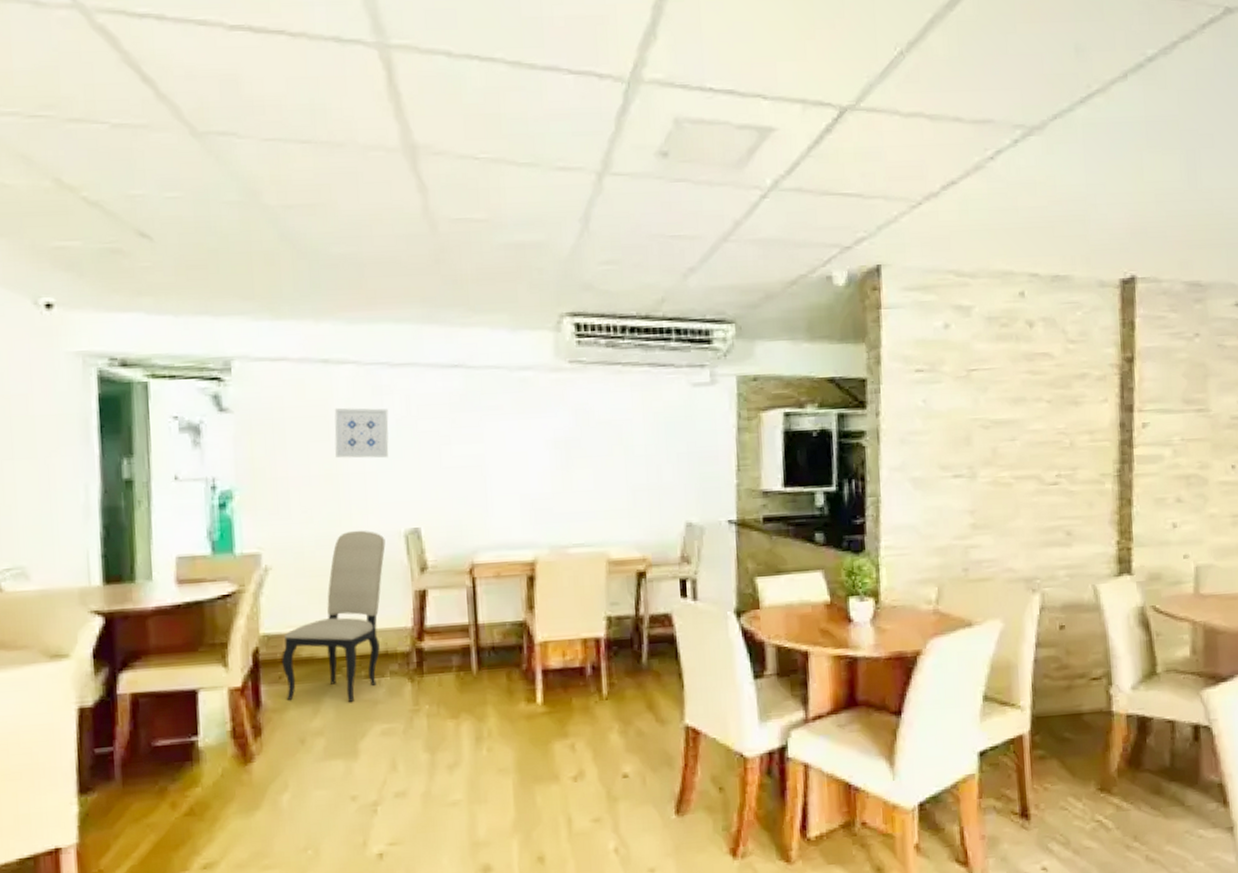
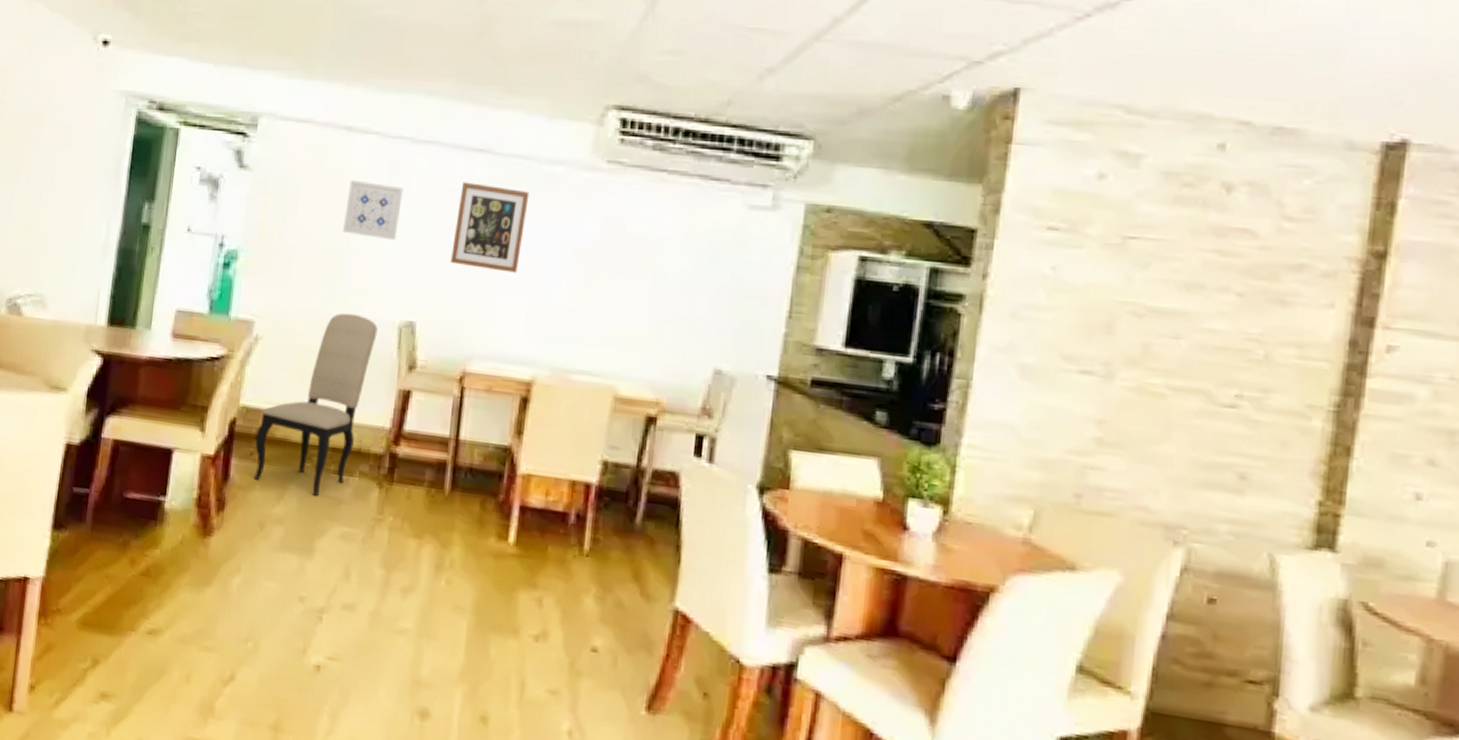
wall art: none [442,395,506,471] -> present [450,182,530,273]

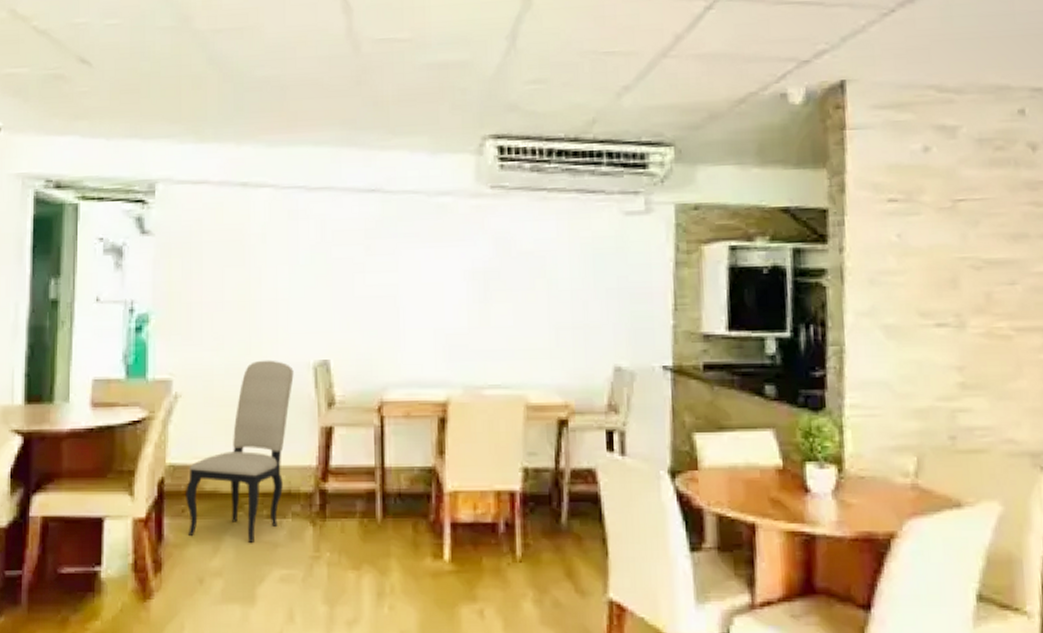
wall art: present [343,179,404,241] -> none [249,232,303,286]
wall art: present [450,182,530,273] -> none [356,221,423,302]

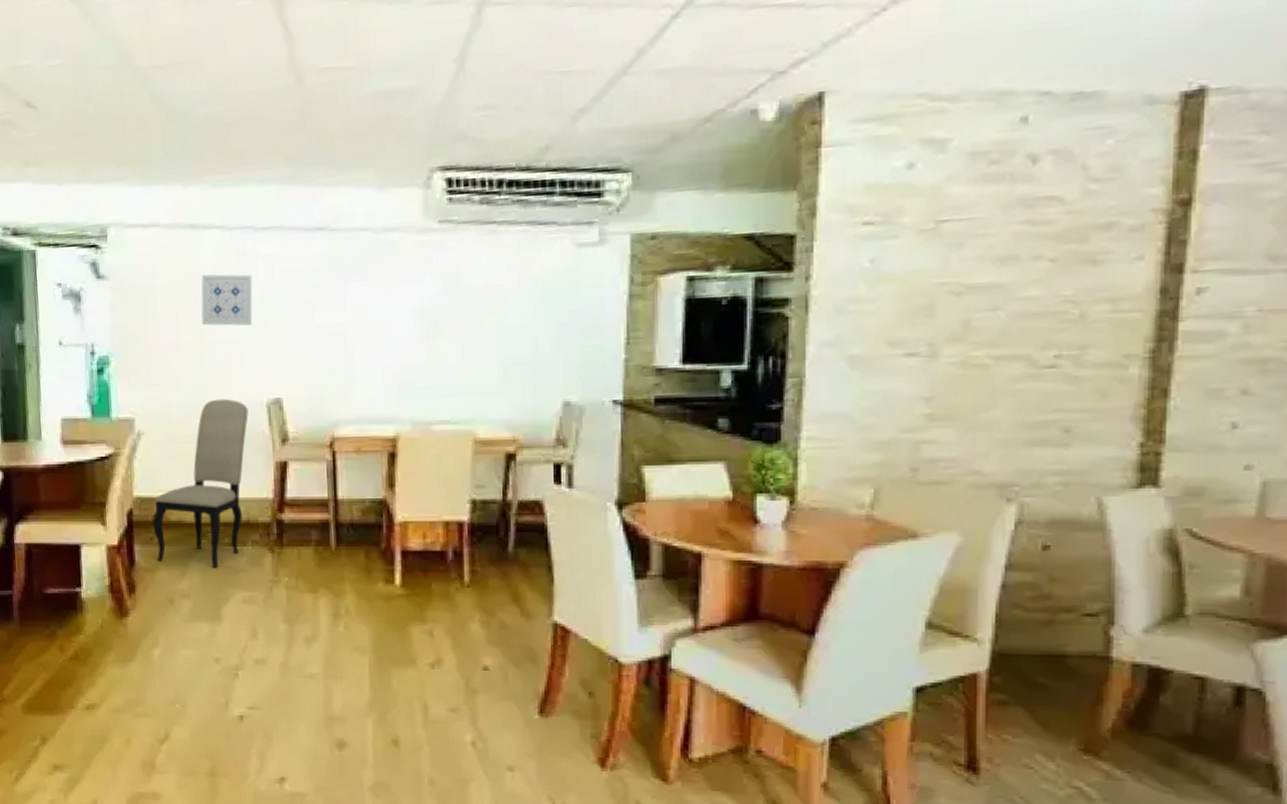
wall art: none [249,232,303,286] -> present [201,274,253,326]

